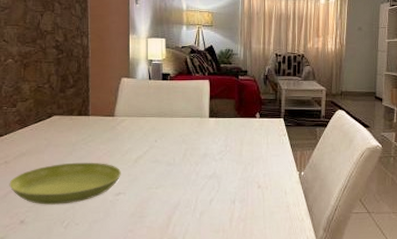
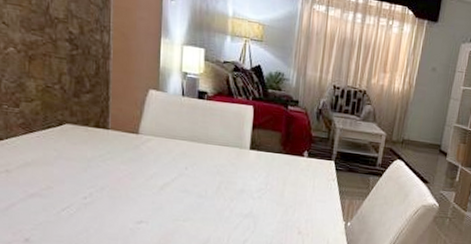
saucer: present [9,162,121,205] -> none [11,180,144,226]

